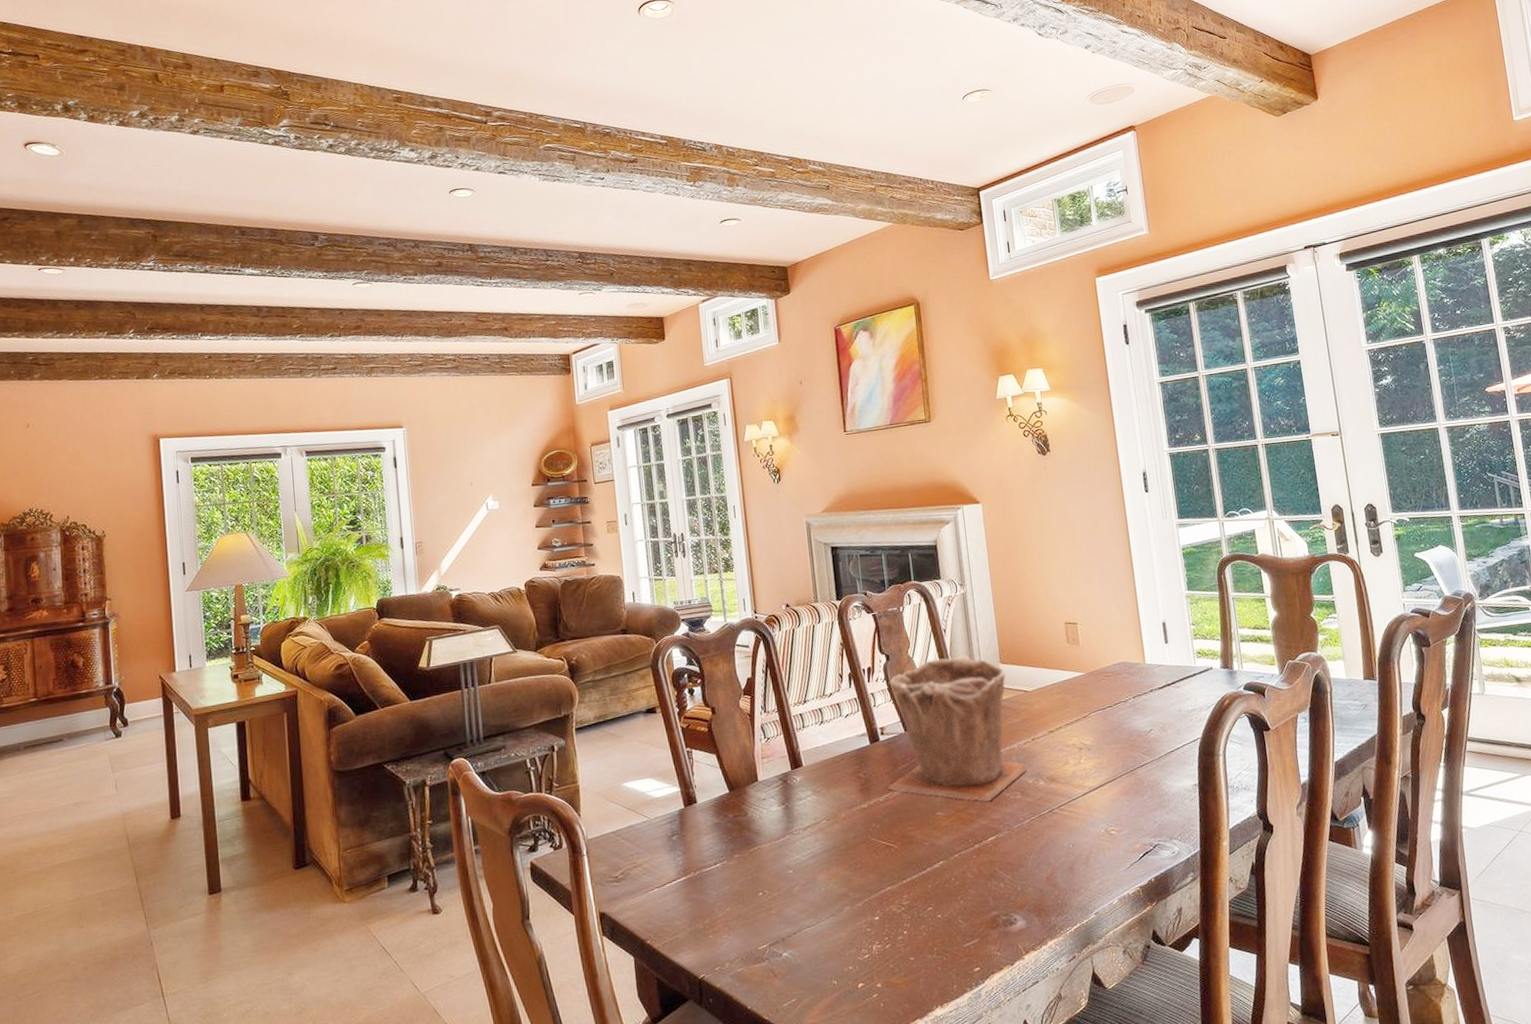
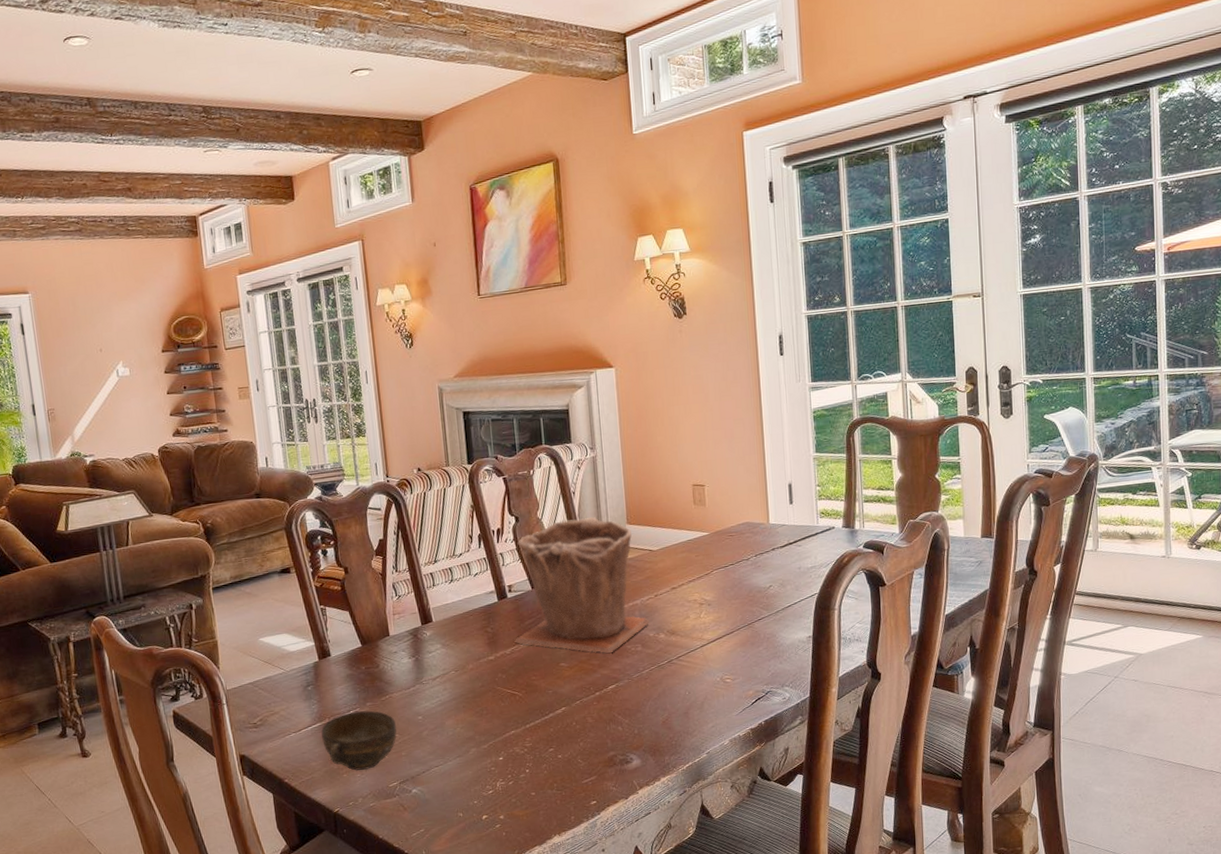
cup: none [686,863,766,931] -> present [321,710,397,771]

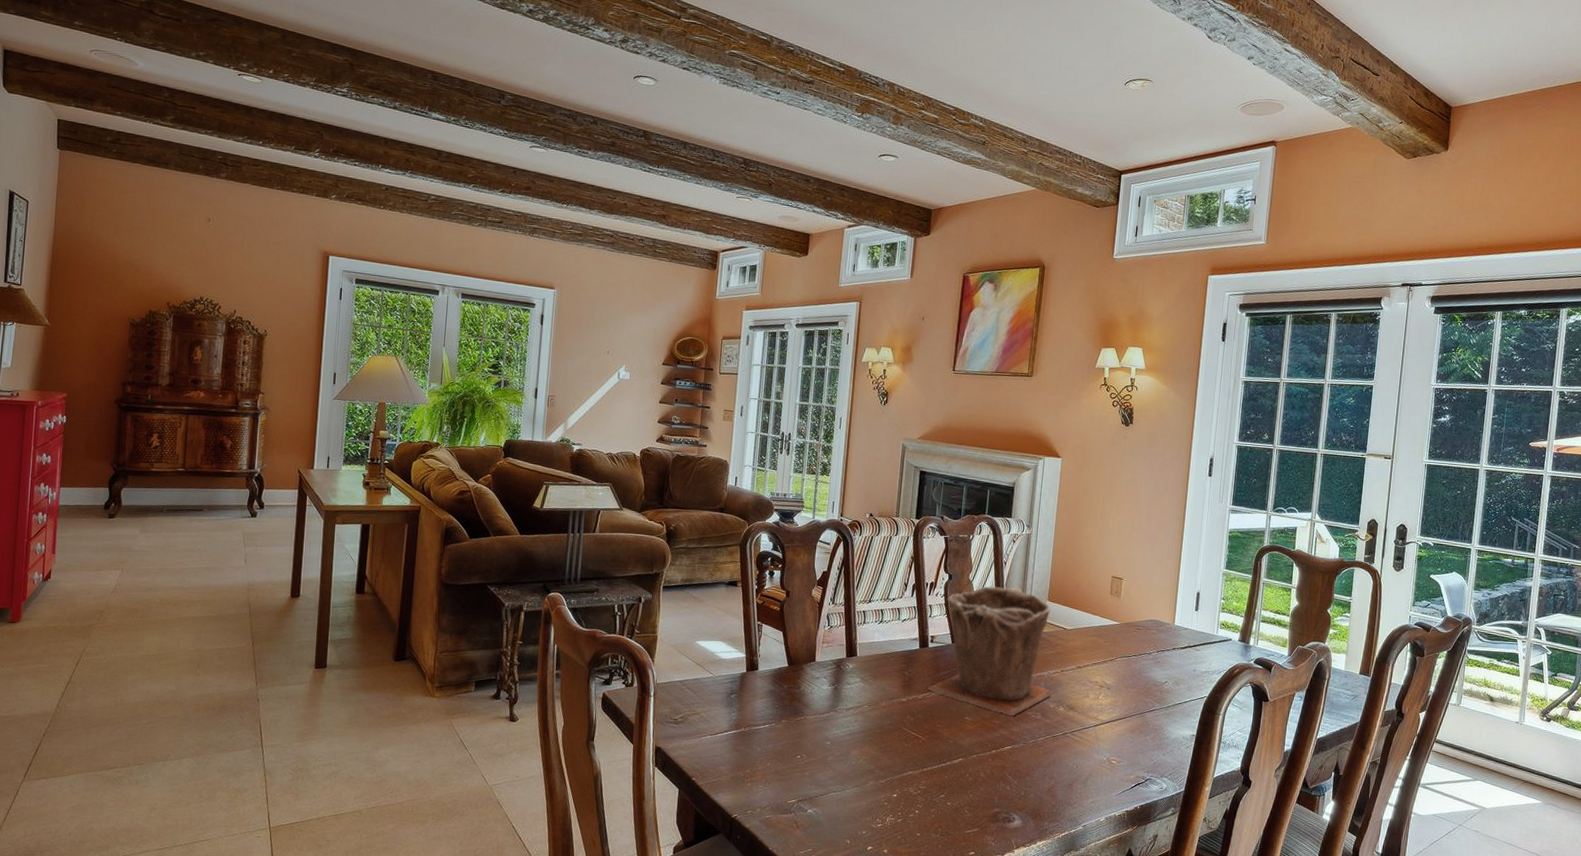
cup: present [321,710,397,771] -> none [734,726,806,783]

